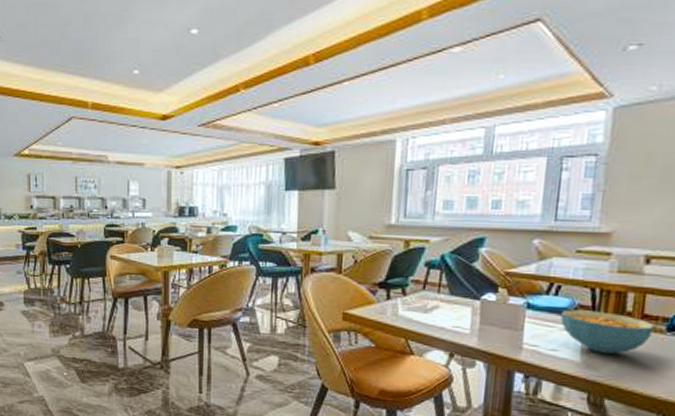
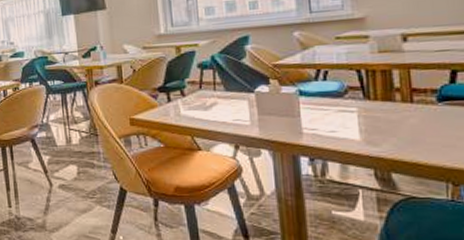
cereal bowl: present [561,309,655,354] -> none [333,90,425,129]

